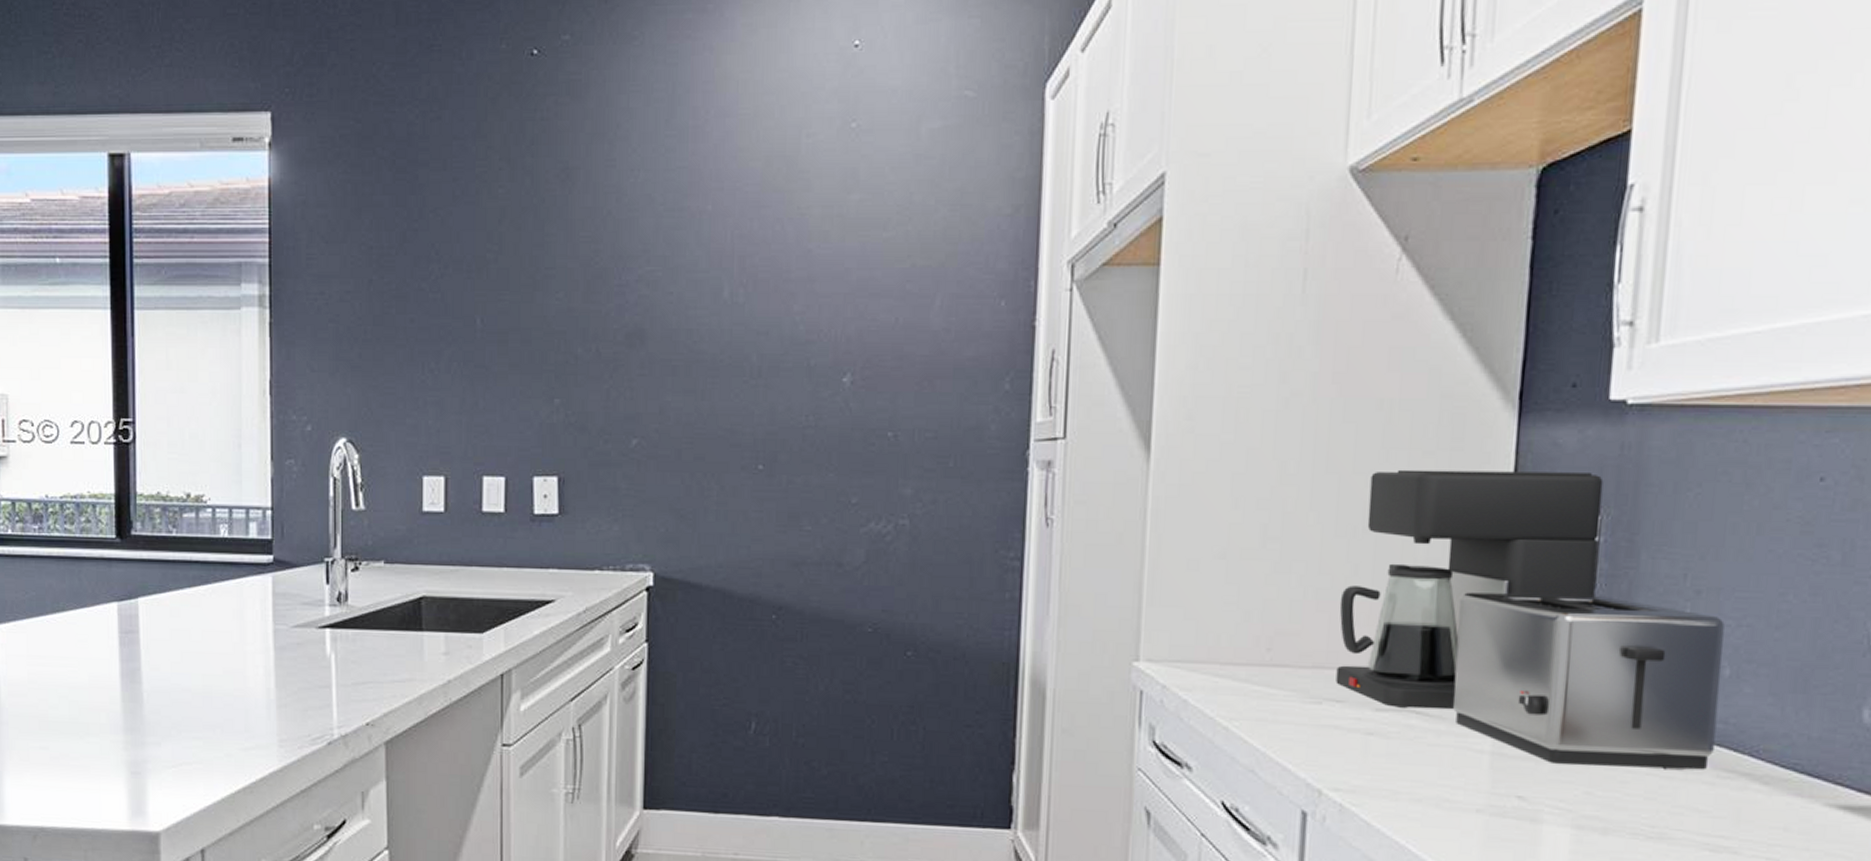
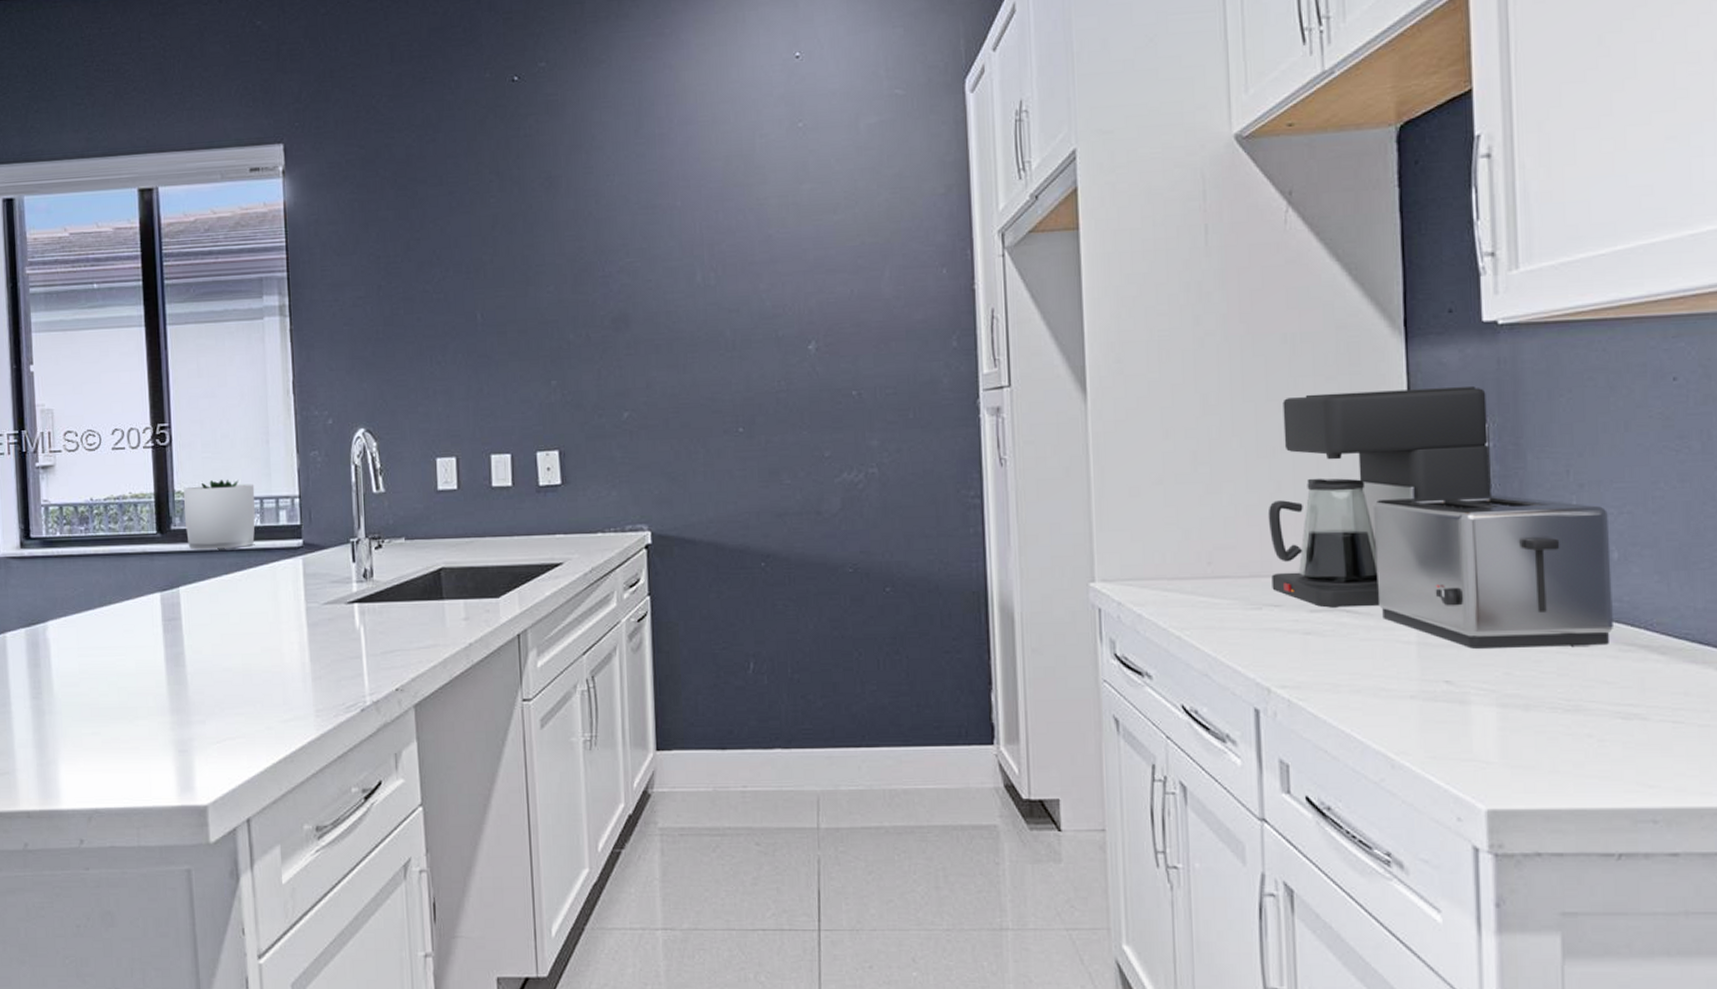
planter: none [145,484,224,560] -> present [183,480,256,550]

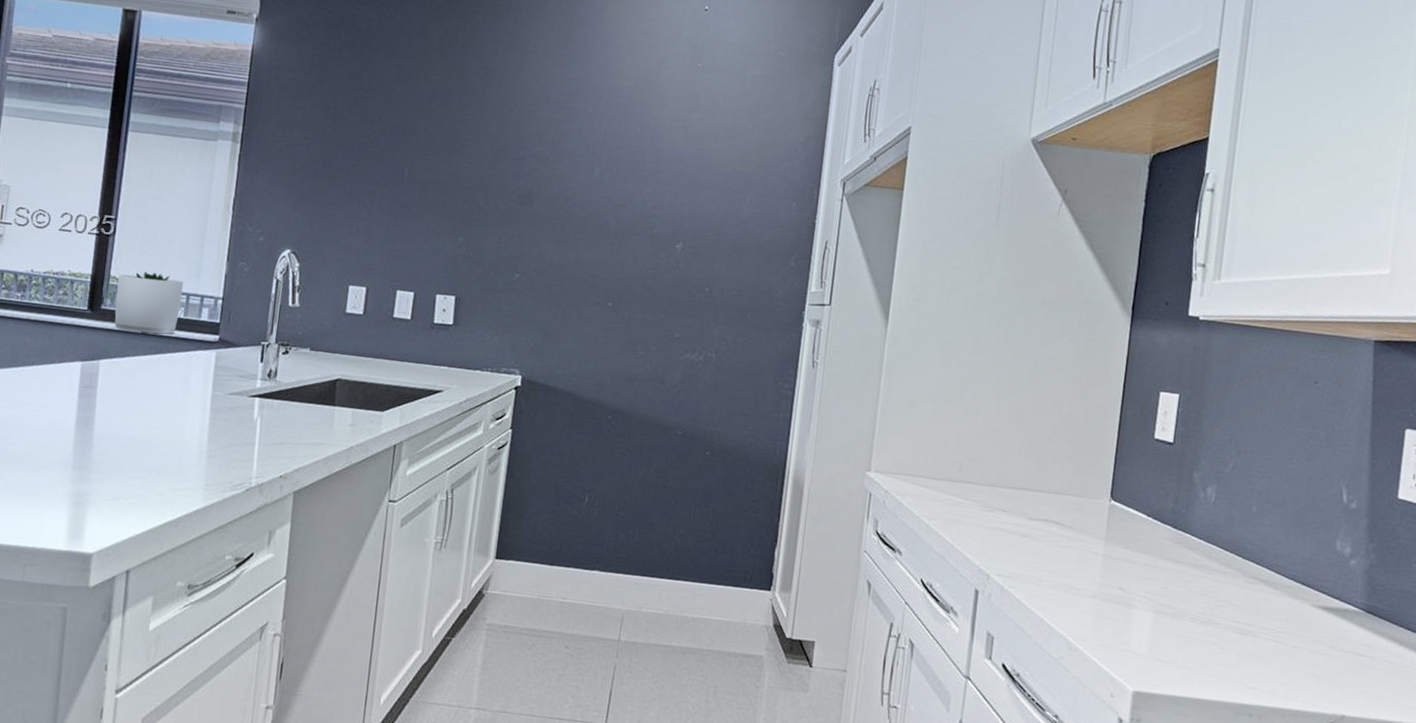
coffee maker: present [1267,387,1491,608] -> none [1003,350,1183,523]
toaster: present [1372,494,1613,650] -> none [1079,440,1254,577]

